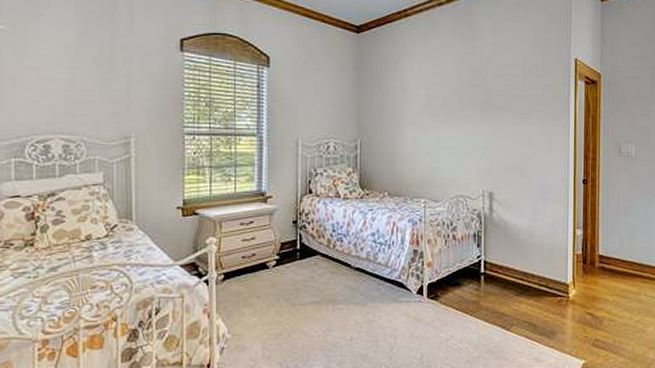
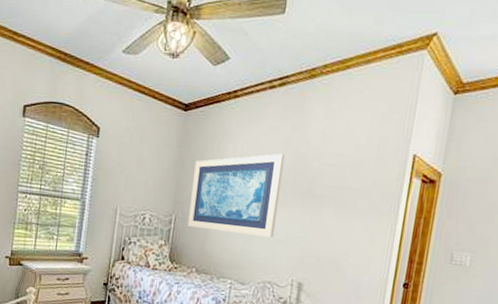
wall art: none [374,68,461,151] -> present [187,153,285,238]

